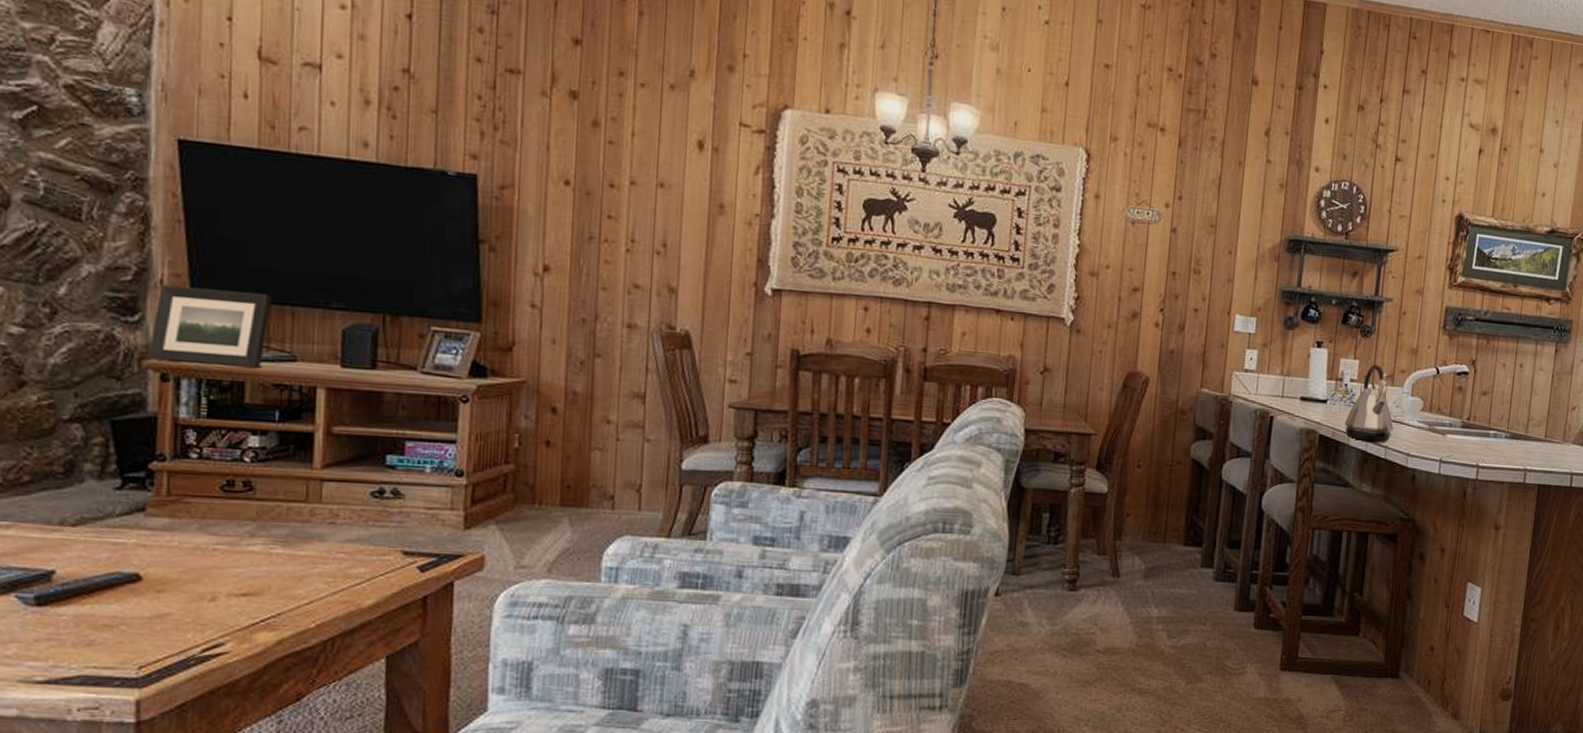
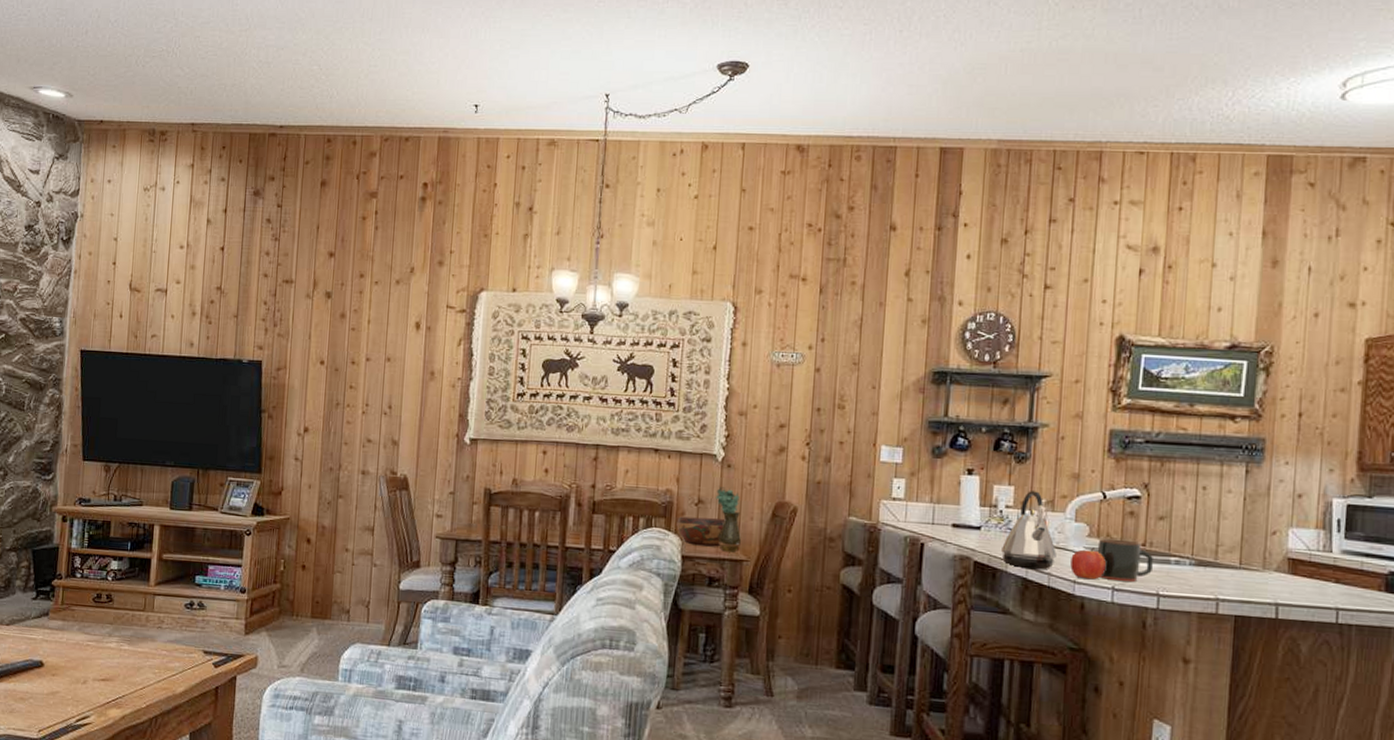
picture frame: present [147,285,272,368] -> none [55,453,130,511]
decorative bowl: none [1019,385,1073,420] -> present [676,516,726,547]
vase: none [1063,352,1090,426] -> present [716,485,741,553]
fruit: none [1405,421,1437,453] -> present [1070,547,1107,580]
mug: none [1429,412,1477,455] -> present [1097,538,1154,582]

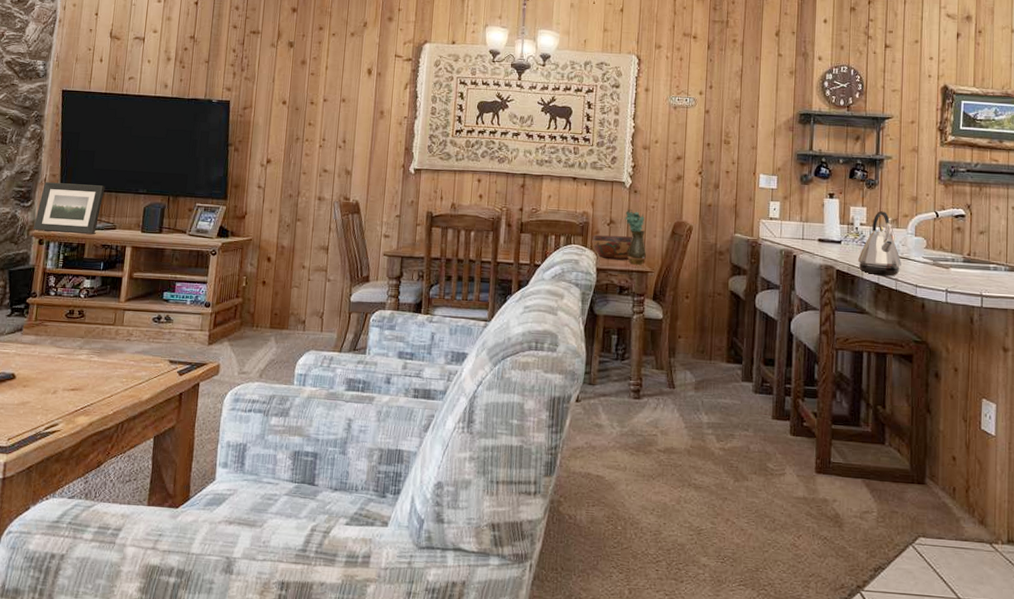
picture frame: none [55,453,130,511] -> present [33,182,105,234]
fruit: present [1070,547,1107,580] -> none [913,257,941,284]
mug: present [1097,538,1154,582] -> none [933,249,978,286]

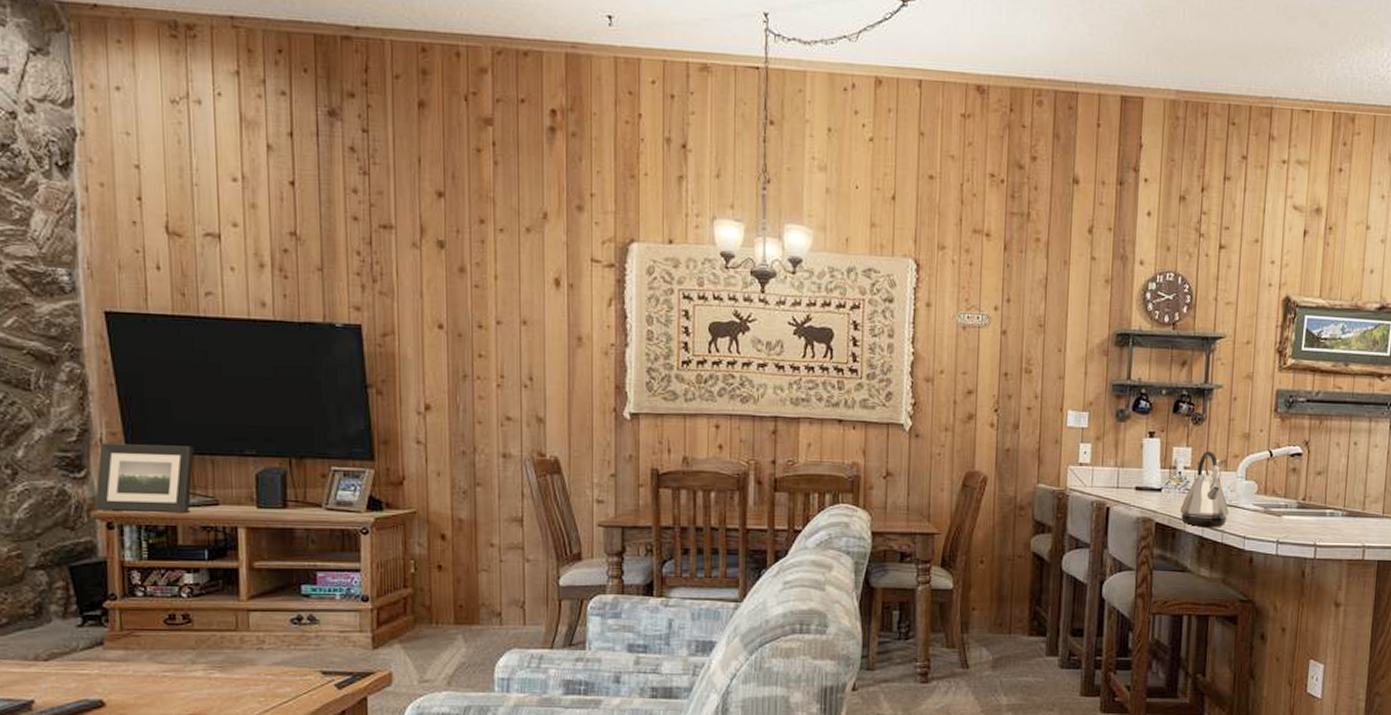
decorative bowl: present [592,235,633,261] -> none [865,490,915,521]
vase: present [625,208,646,265] -> none [905,457,932,526]

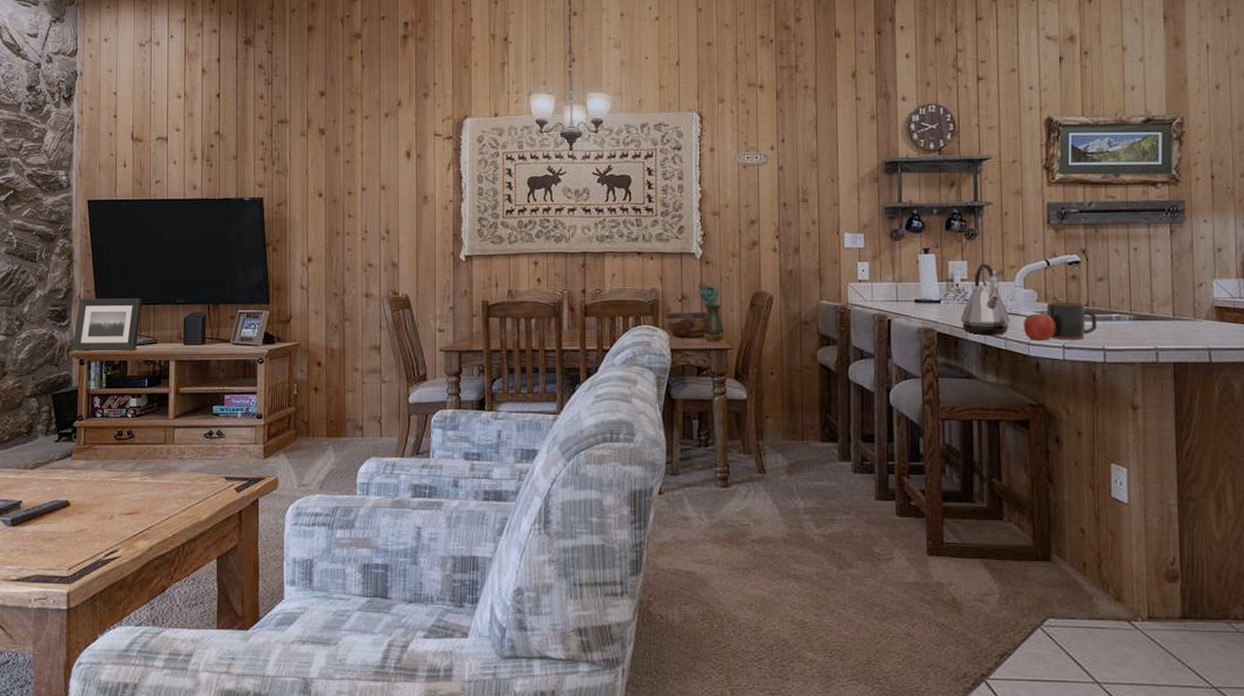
decorative bowl: none [865,490,915,521] -> present [663,311,708,339]
vase: none [905,457,932,526] -> present [698,281,724,342]
fruit: none [1241,504,1272,535] -> present [1024,311,1056,341]
mug: none [1264,494,1313,535] -> present [1046,302,1098,340]

